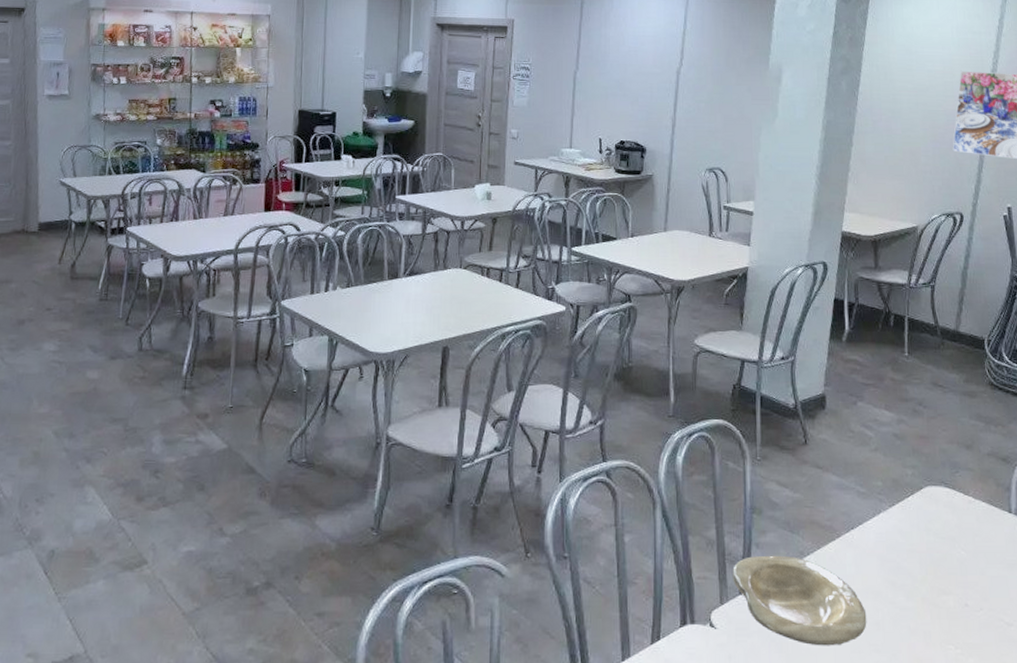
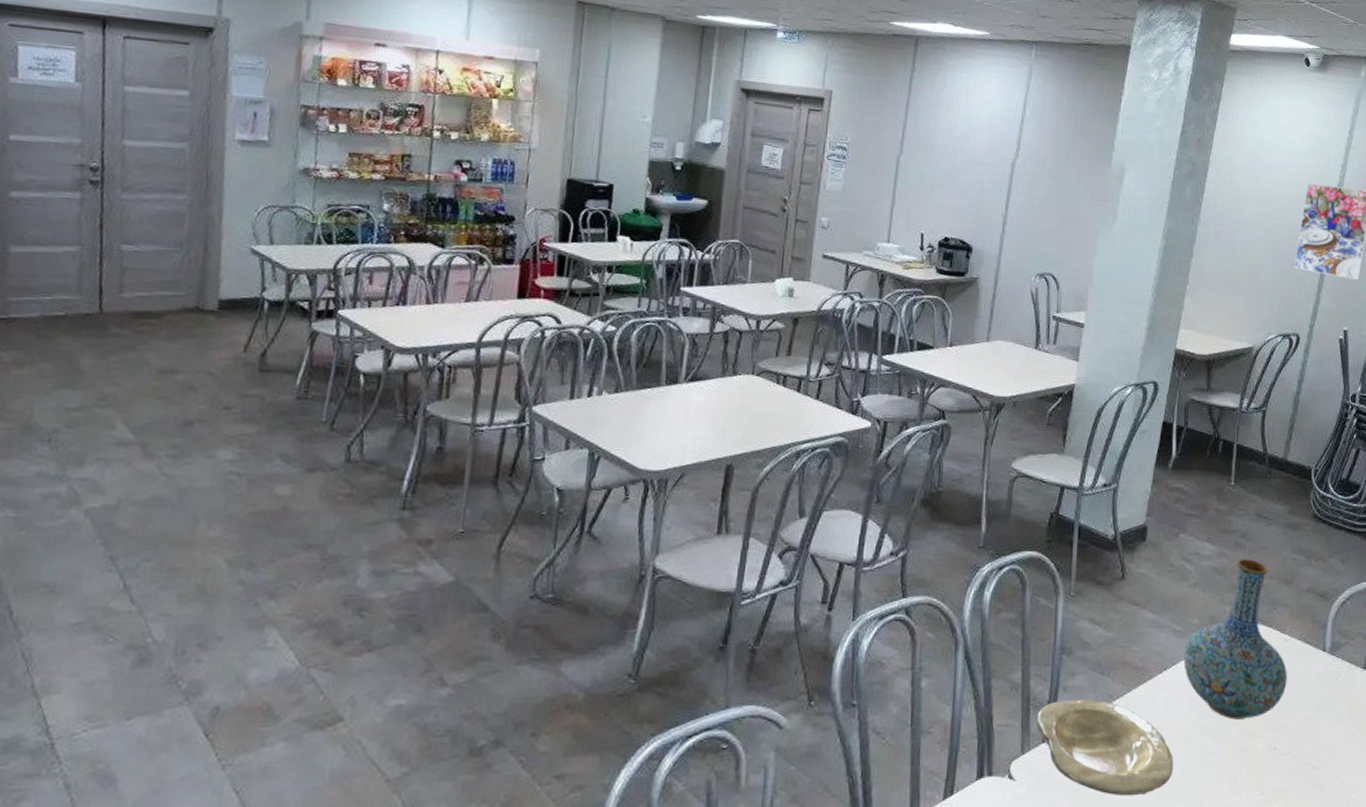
vase: none [869,425,974,577] -> present [1183,559,1287,720]

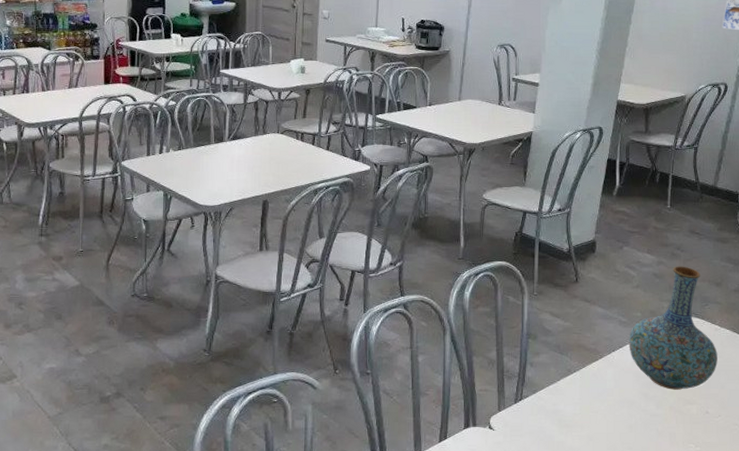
plate: present [1035,699,1174,796] -> none [509,372,622,444]

